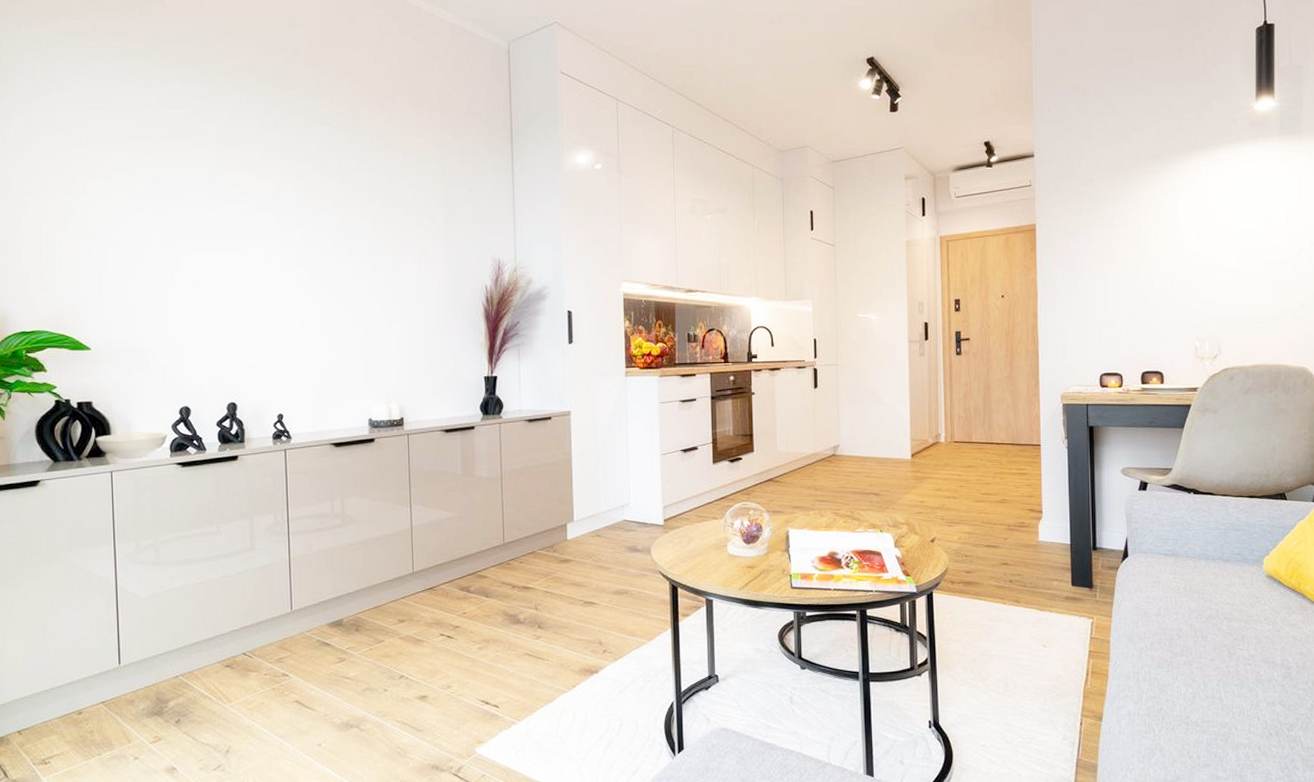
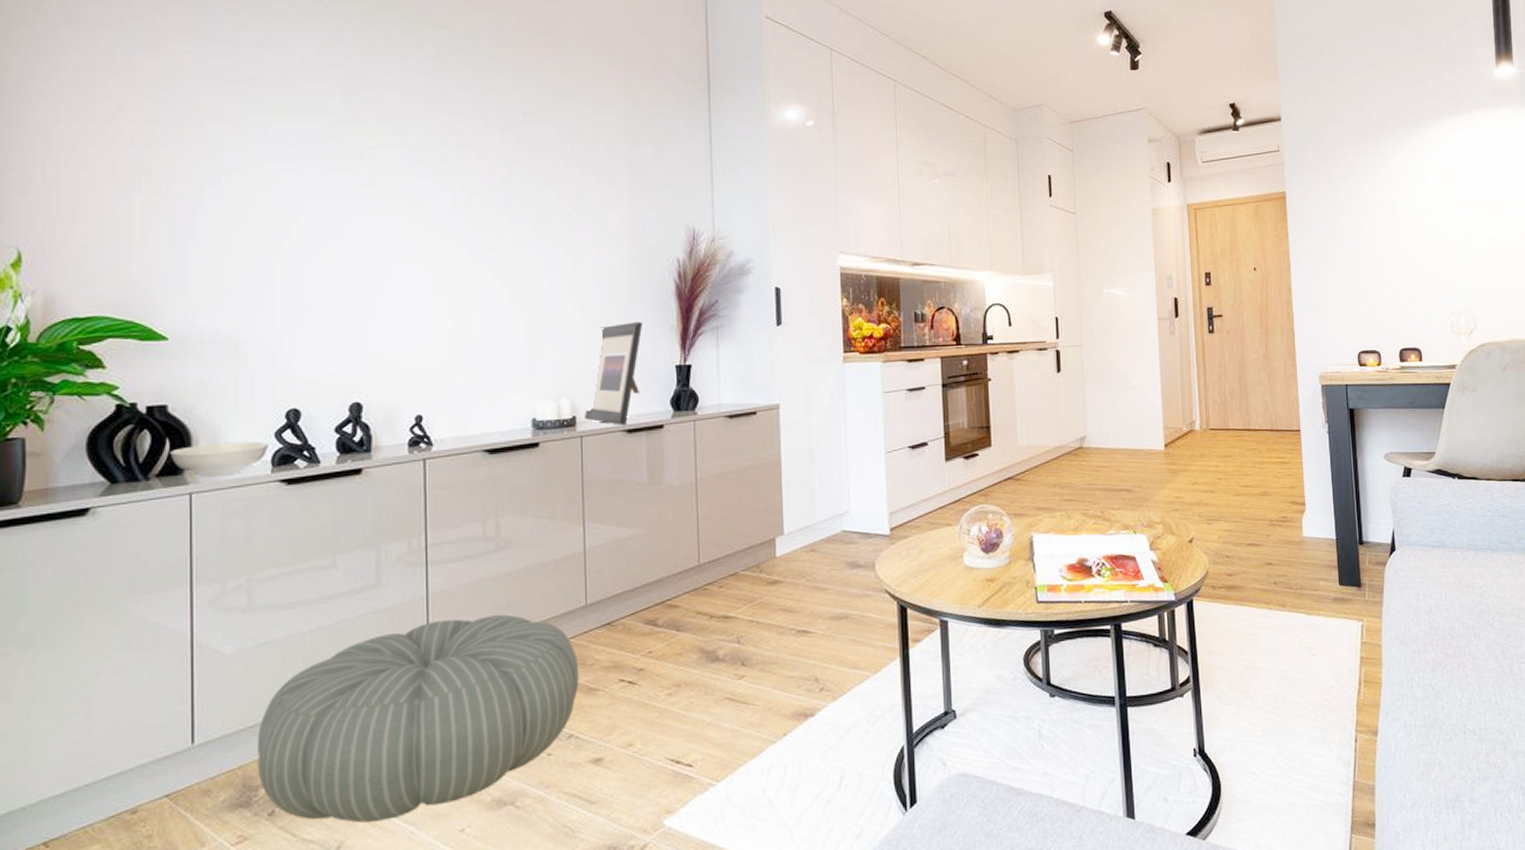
pouf: none [166,577,408,733] -> present [258,614,579,823]
picture frame: none [411,339,458,427] -> present [585,321,643,426]

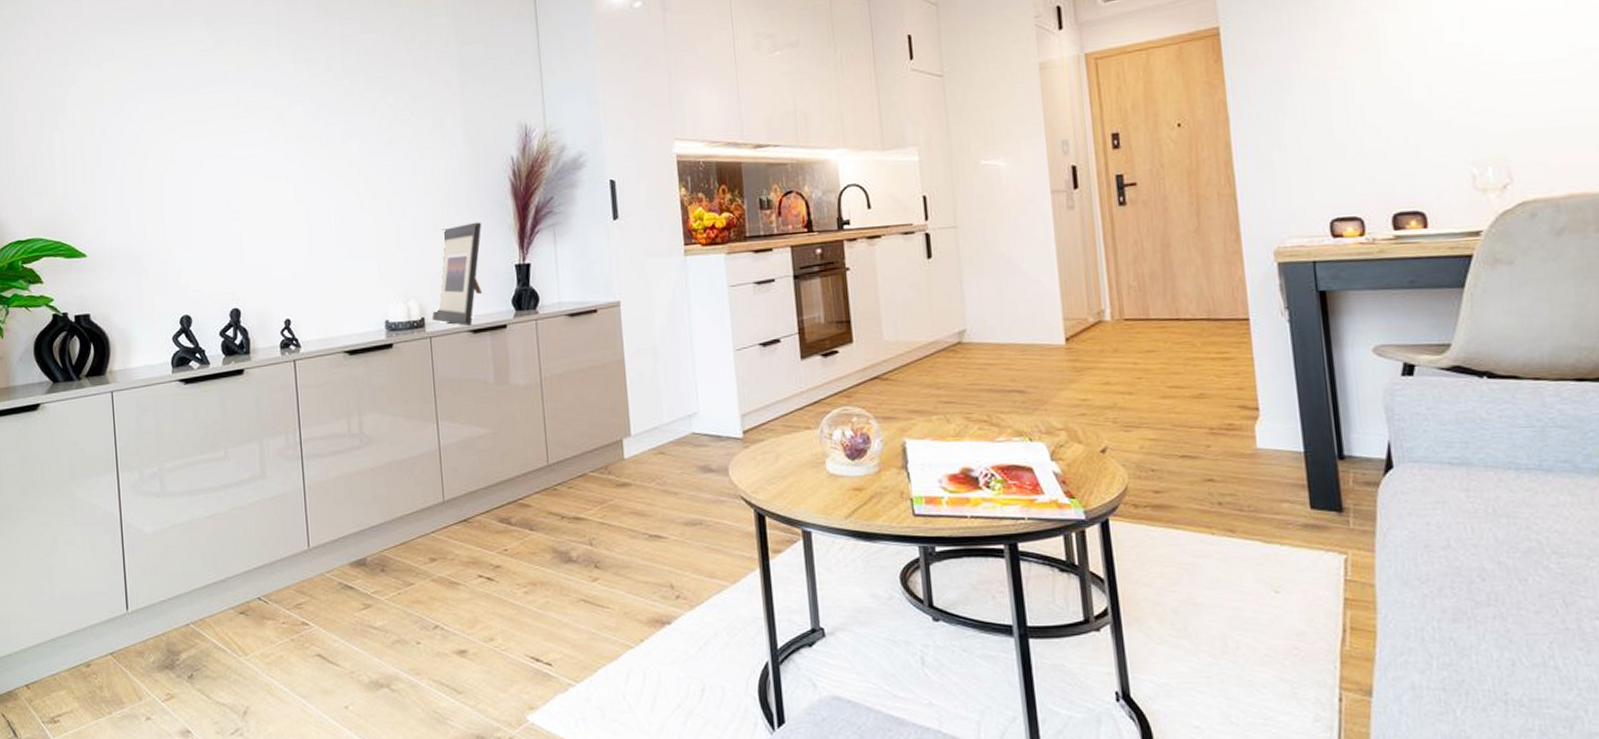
bowl: present [170,441,268,477] -> none [94,345,168,377]
pouf: present [258,614,579,823] -> none [176,508,442,692]

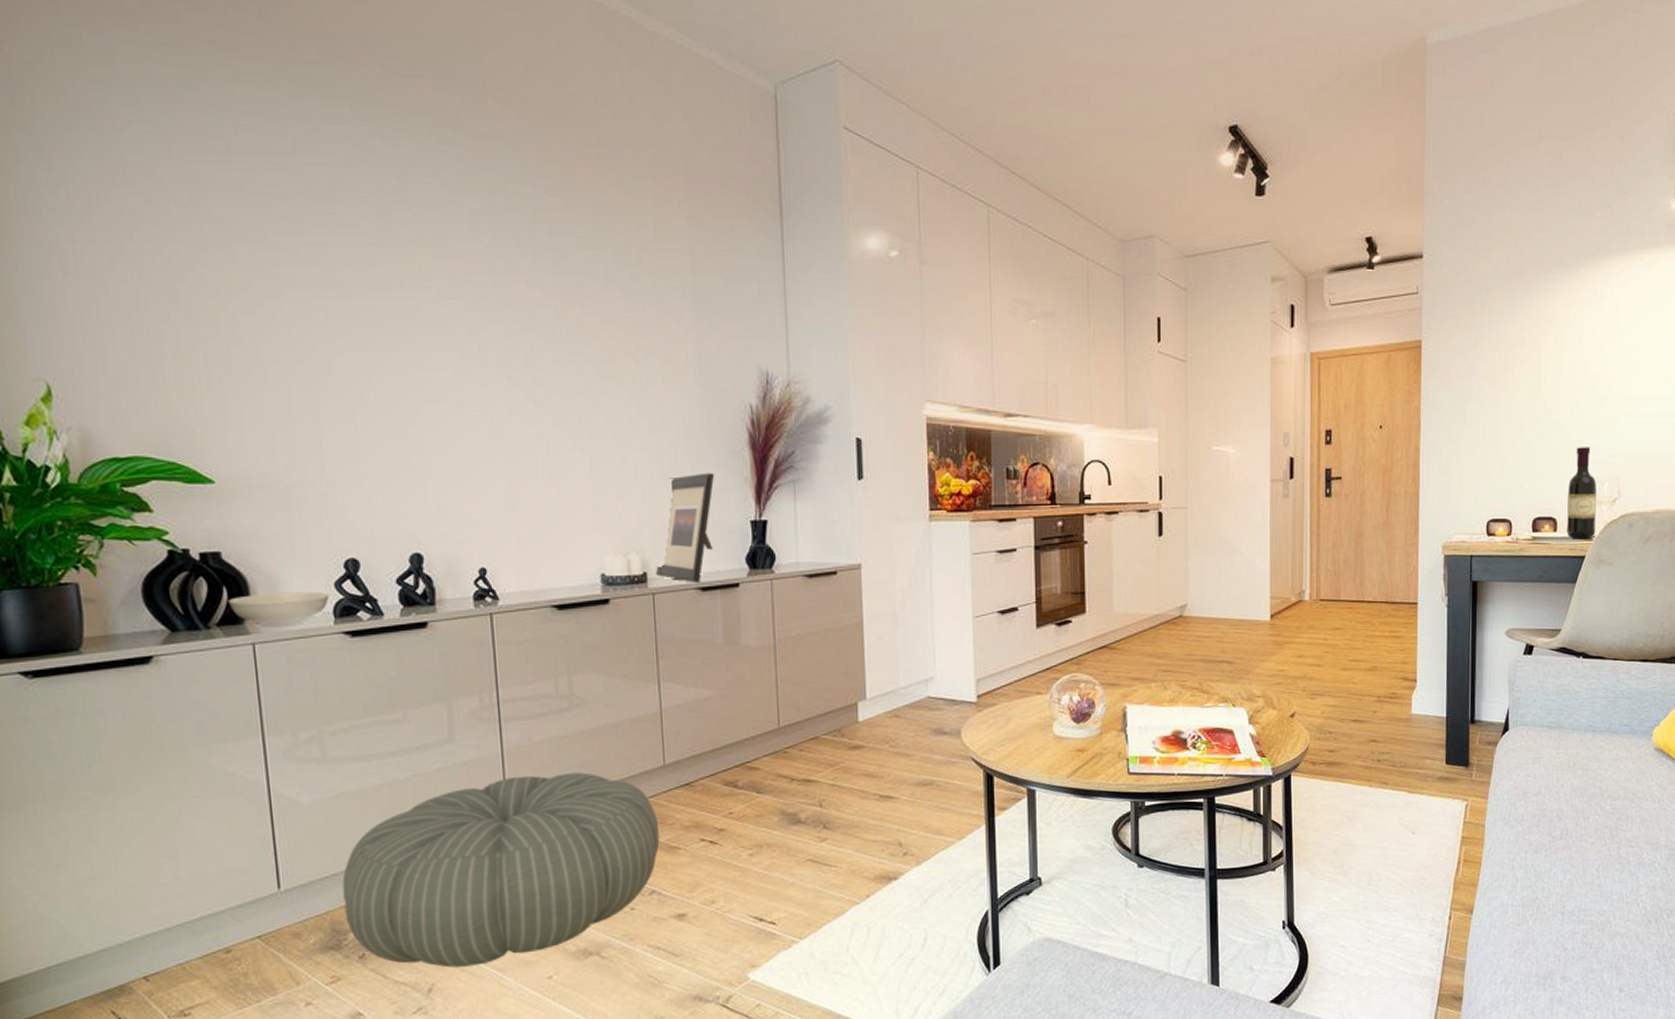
bowl: none [94,345,168,377] -> present [228,591,329,627]
pouf: none [176,508,442,692] -> present [342,772,660,968]
wine bottle: none [1436,126,1484,235] -> present [1567,447,1597,539]

